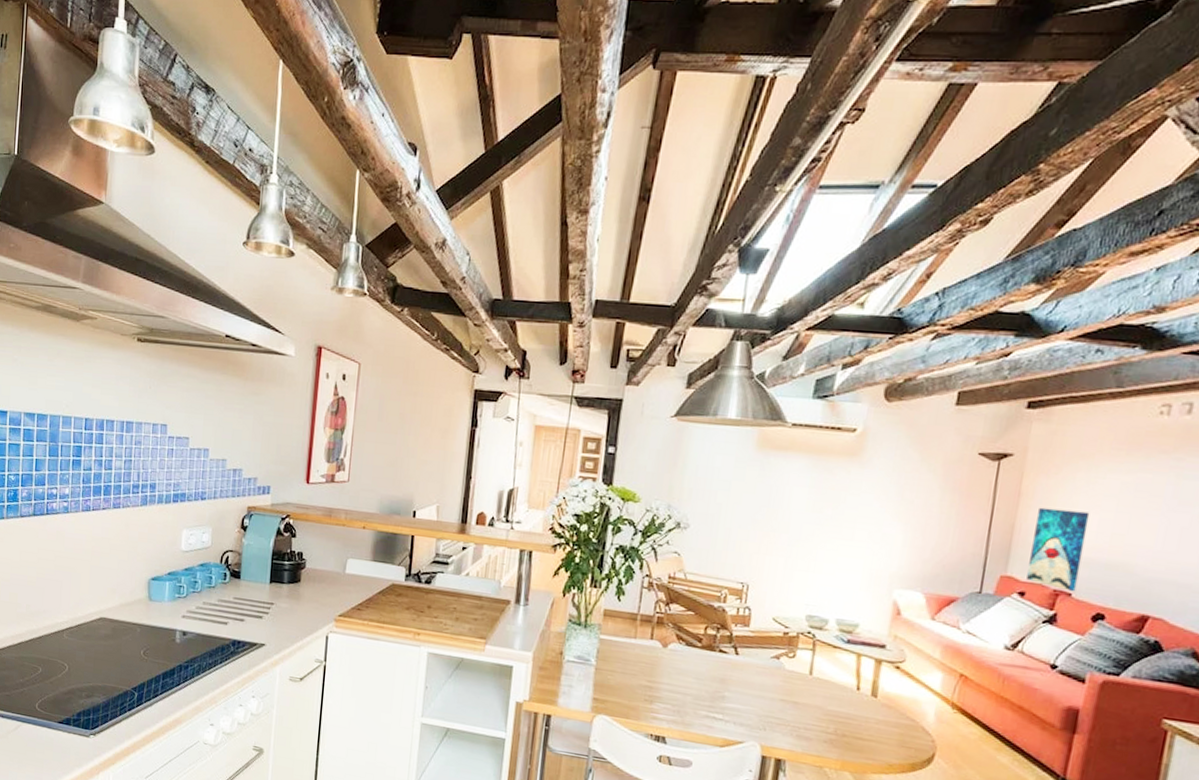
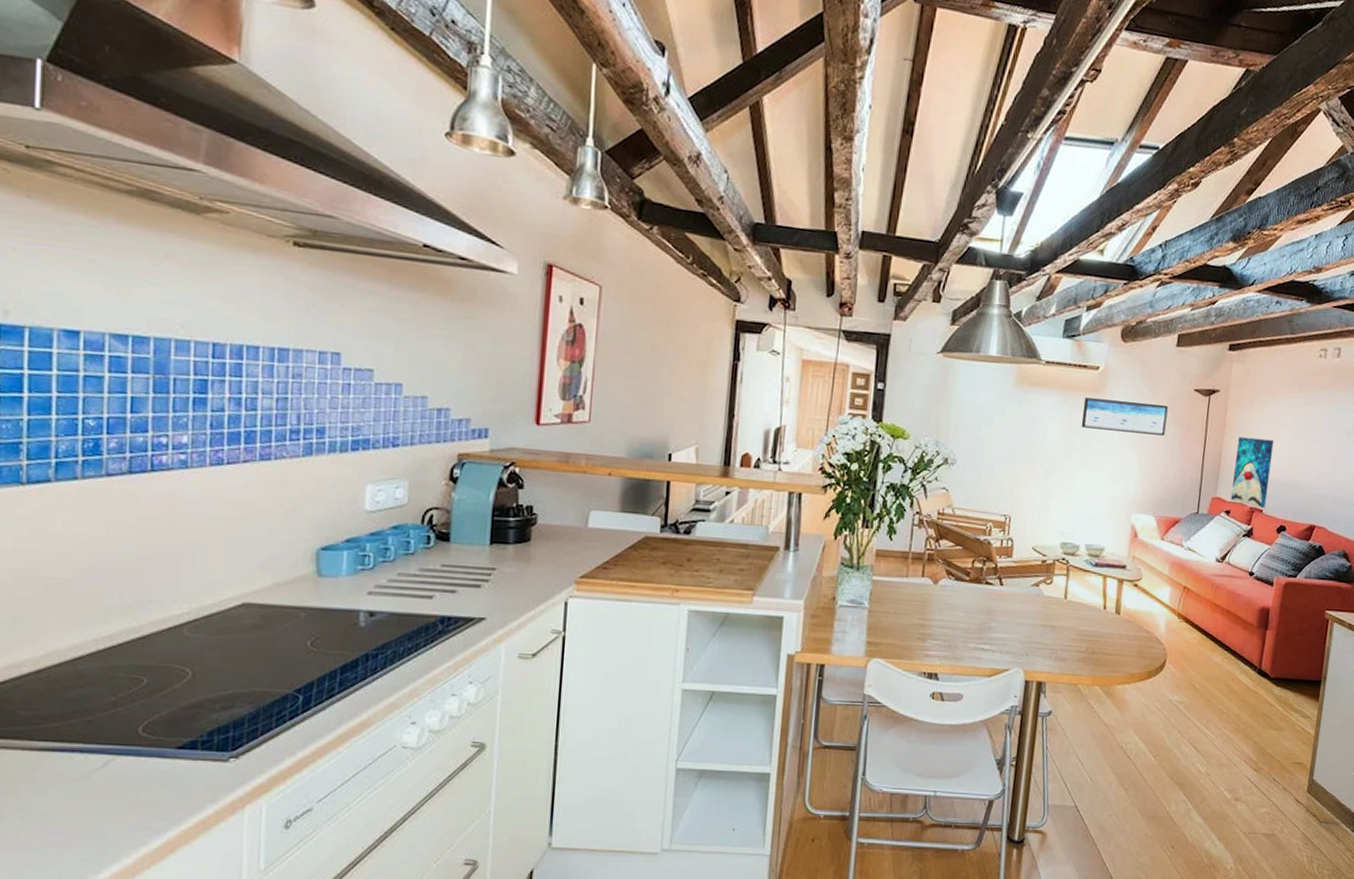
wall art: none [832,462,944,505] -> present [1081,397,1168,436]

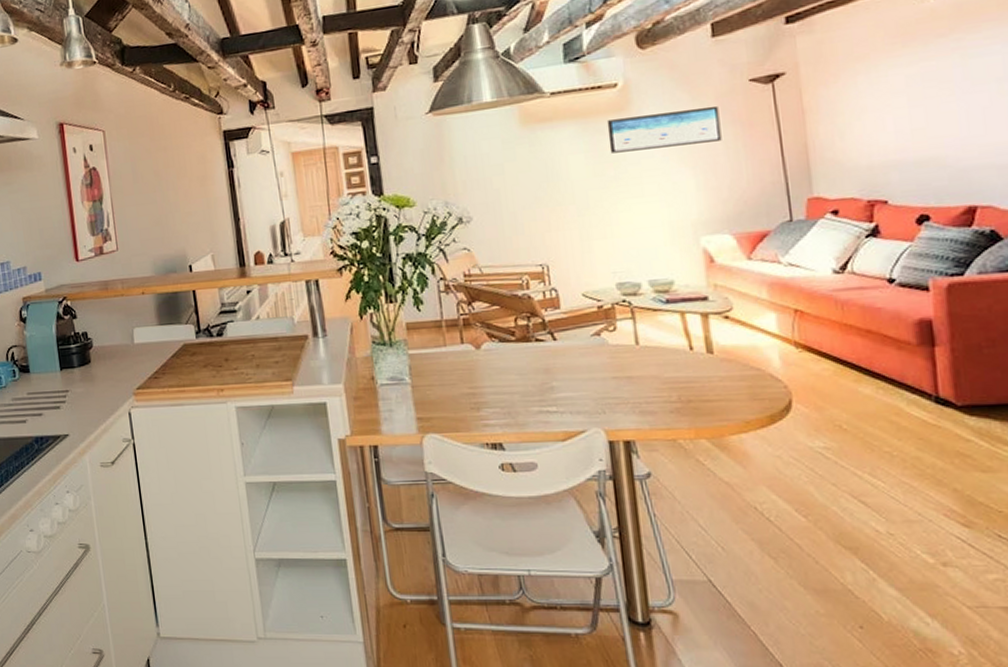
wall art: present [1231,436,1274,508] -> none [828,114,891,199]

